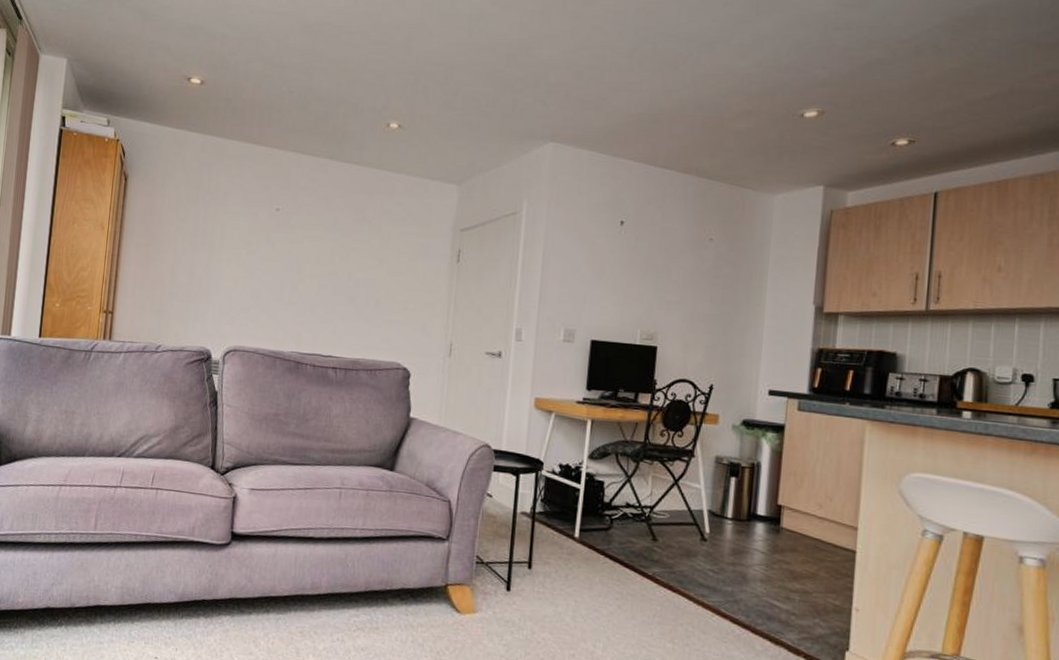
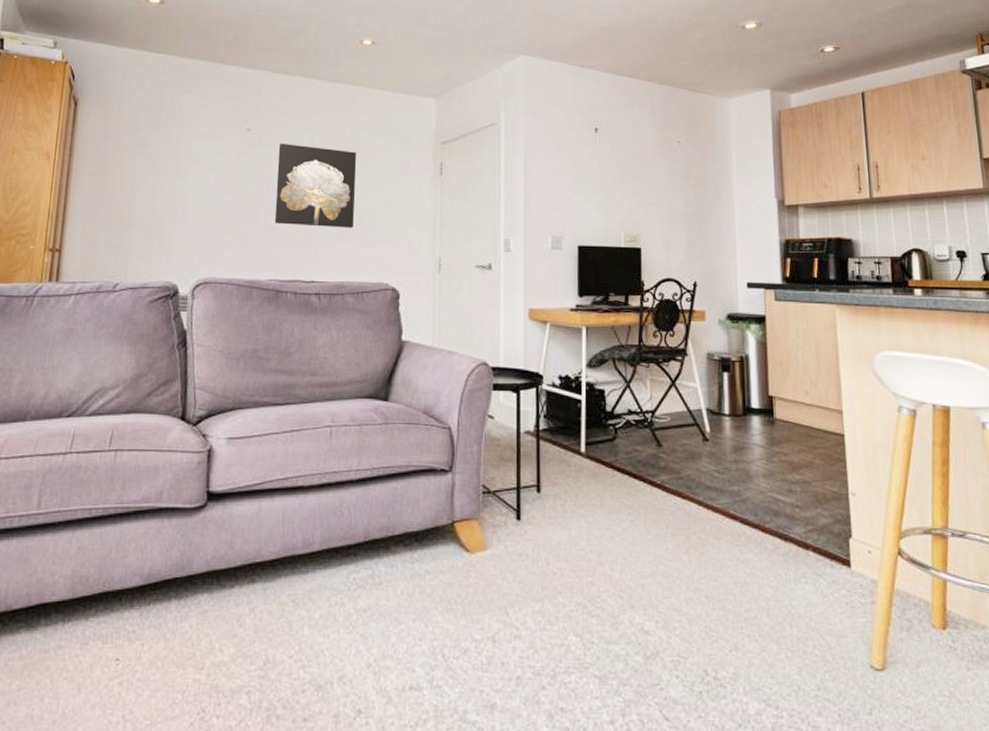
wall art: none [298,224,378,309] -> present [274,144,357,228]

